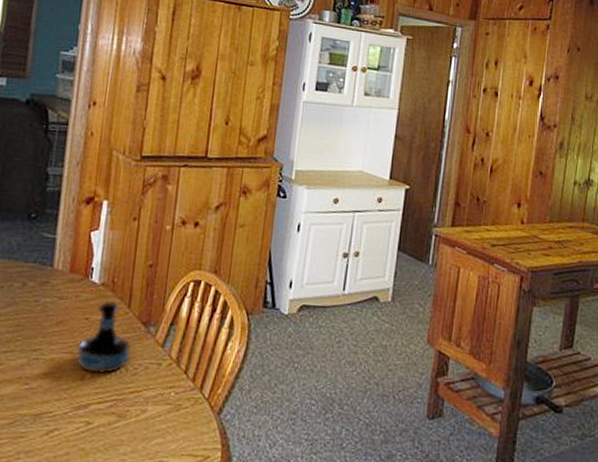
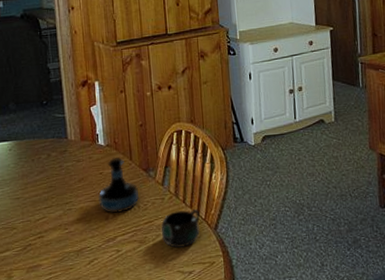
mug: none [148,382,203,431] -> present [161,209,200,248]

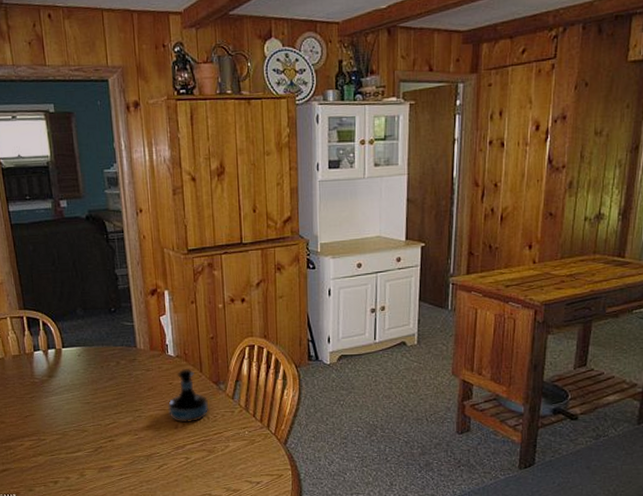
mug: present [161,209,200,248] -> none [230,423,270,459]

